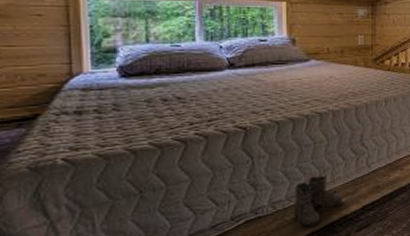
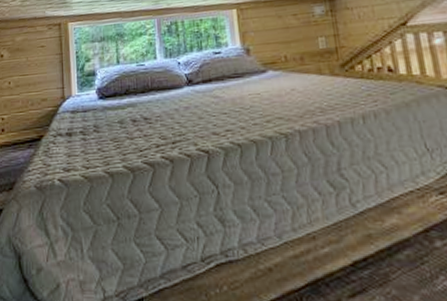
boots: present [288,175,343,227] -> none [262,214,326,282]

